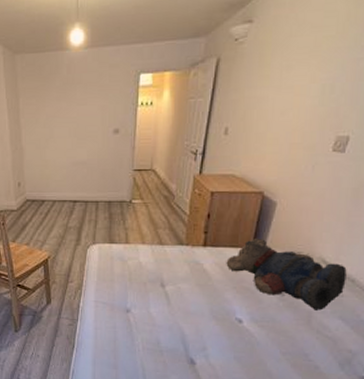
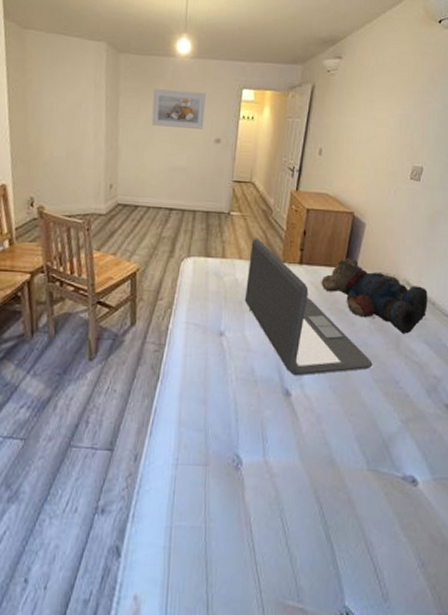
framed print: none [51,83,102,123] -> present [151,89,206,129]
laptop: none [148,223,280,348] -> present [244,238,373,376]

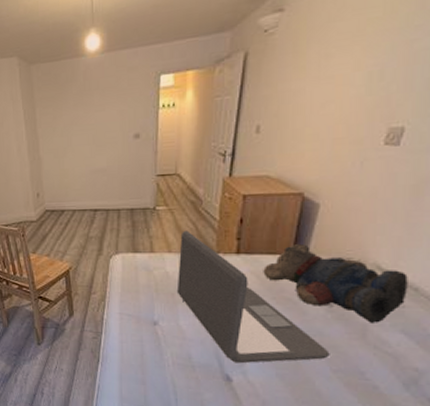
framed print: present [151,89,206,129] -> none [67,87,121,131]

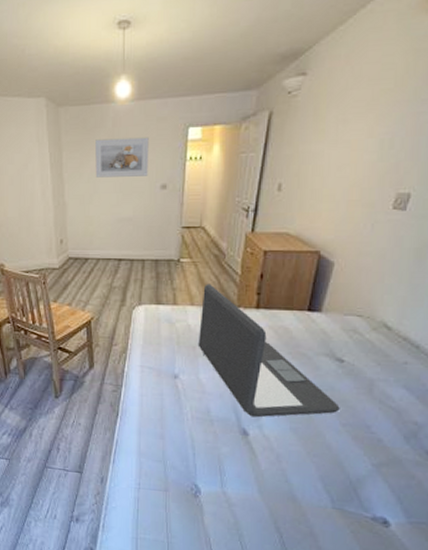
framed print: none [67,87,121,131] -> present [95,137,149,178]
teddy bear: present [263,243,408,323] -> none [281,300,411,379]

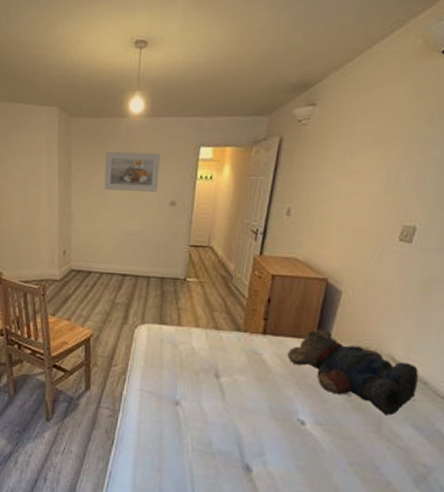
laptop: present [198,284,340,418] -> none [201,305,347,452]
teddy bear: none [281,300,411,379] -> present [287,328,418,416]

